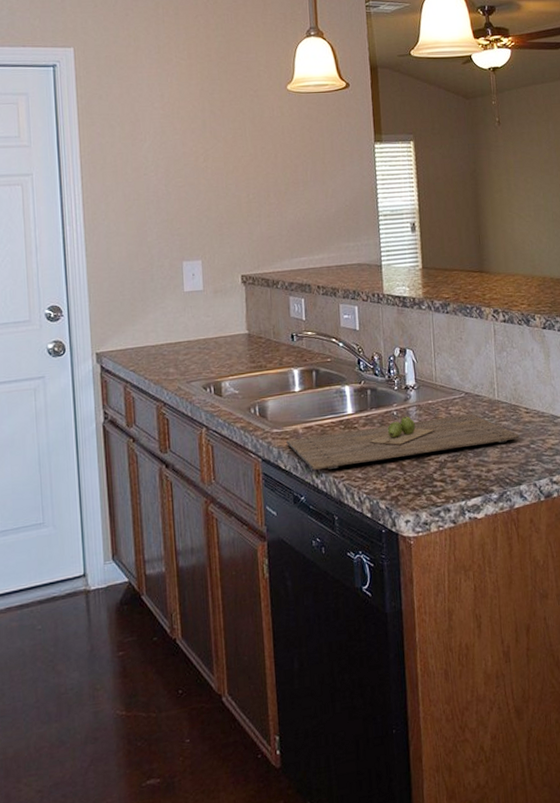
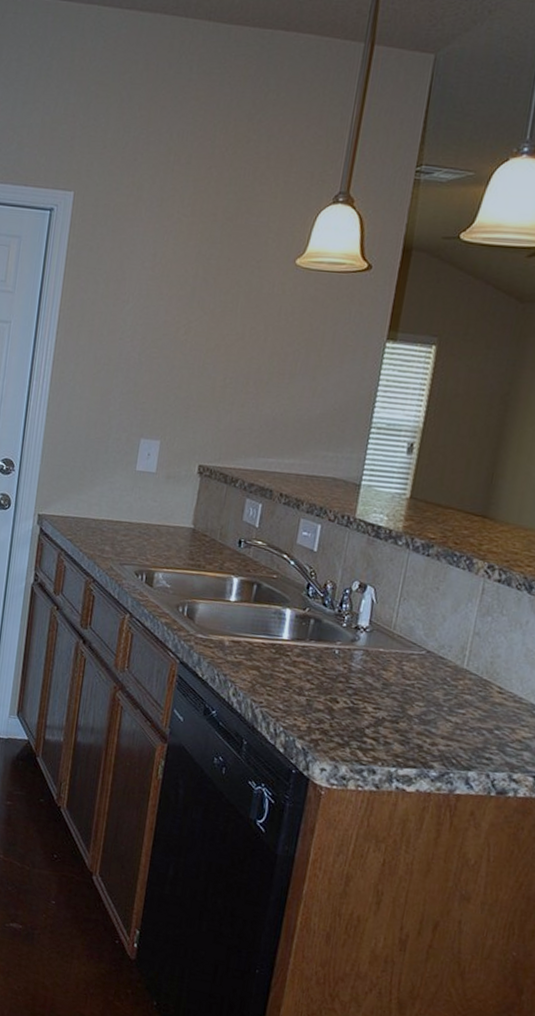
cutting board: present [287,413,520,470] -> none [209,648,483,720]

